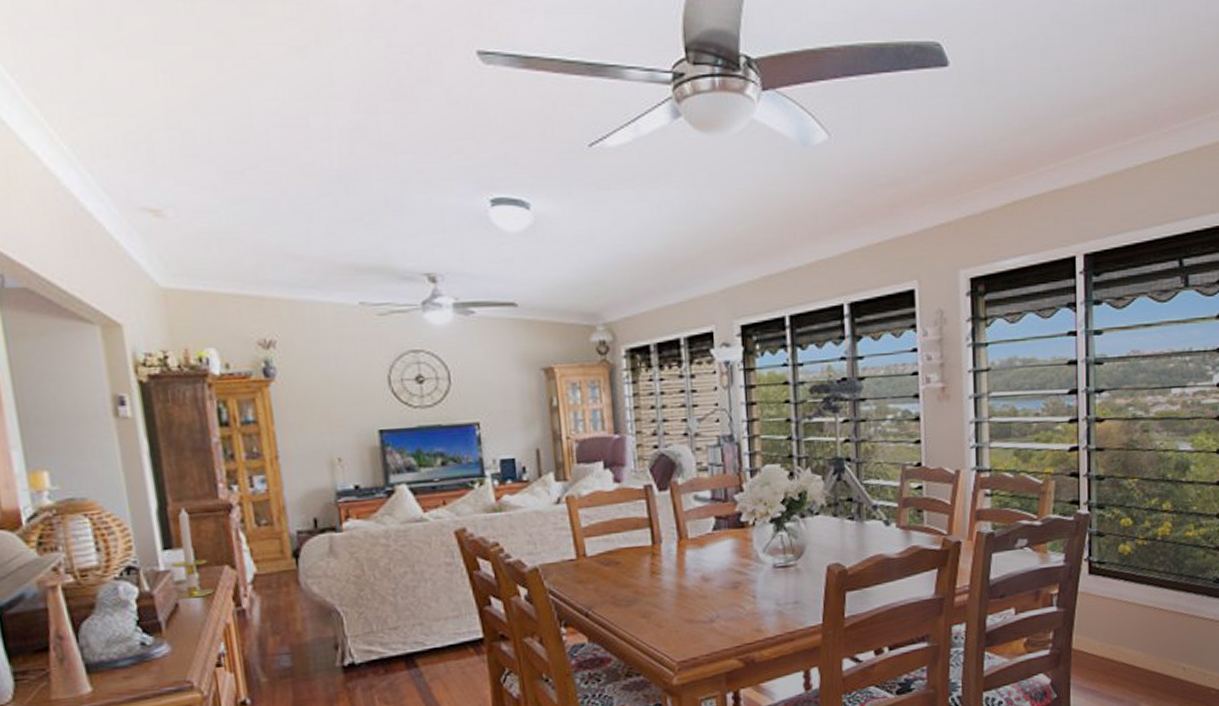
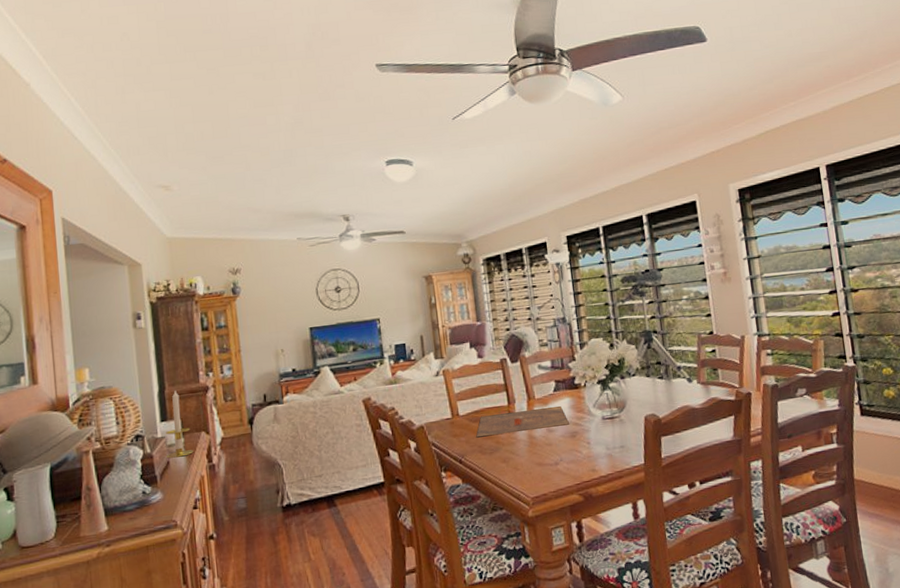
placemat: none [608,548,731,586] -> present [476,405,569,438]

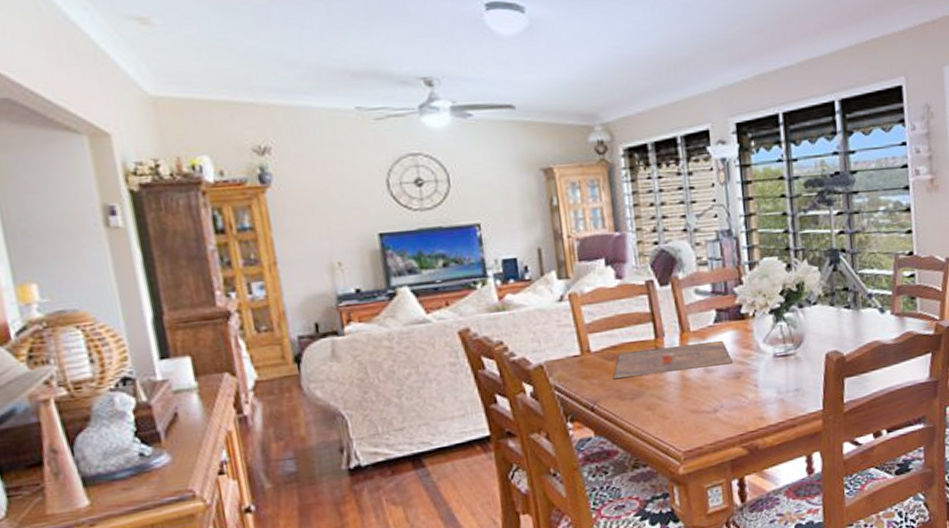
candle: present [164,390,194,459] -> none [169,315,214,409]

